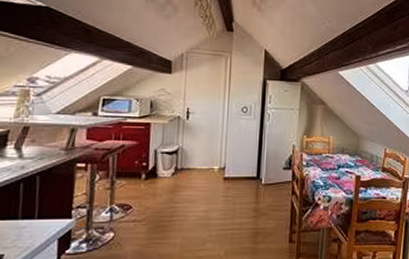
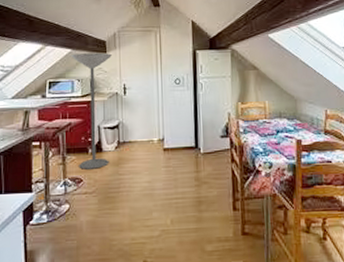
floor lamp: none [129,71,177,196] -> present [71,52,112,170]

